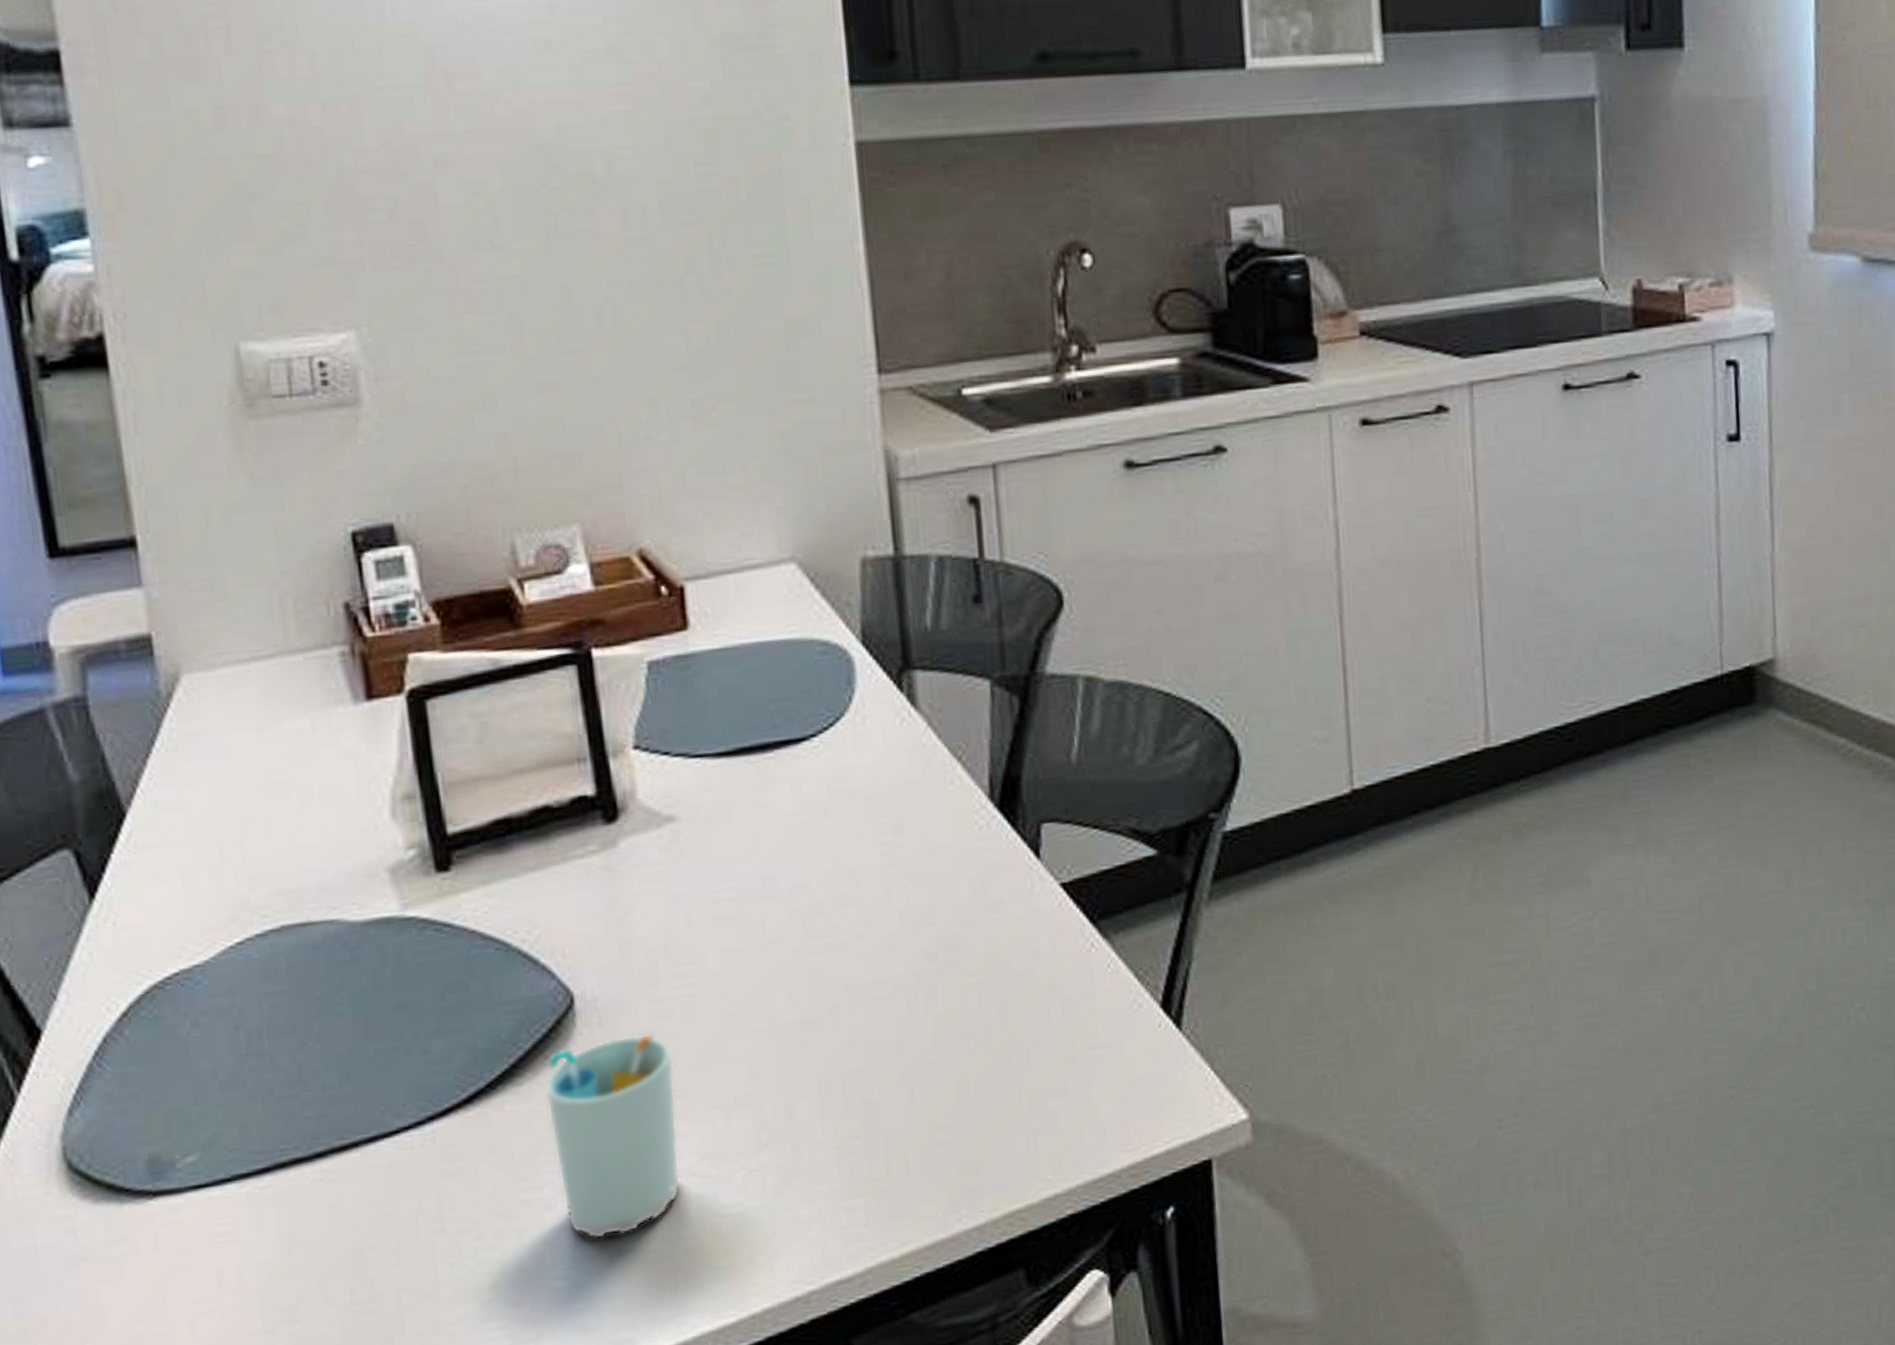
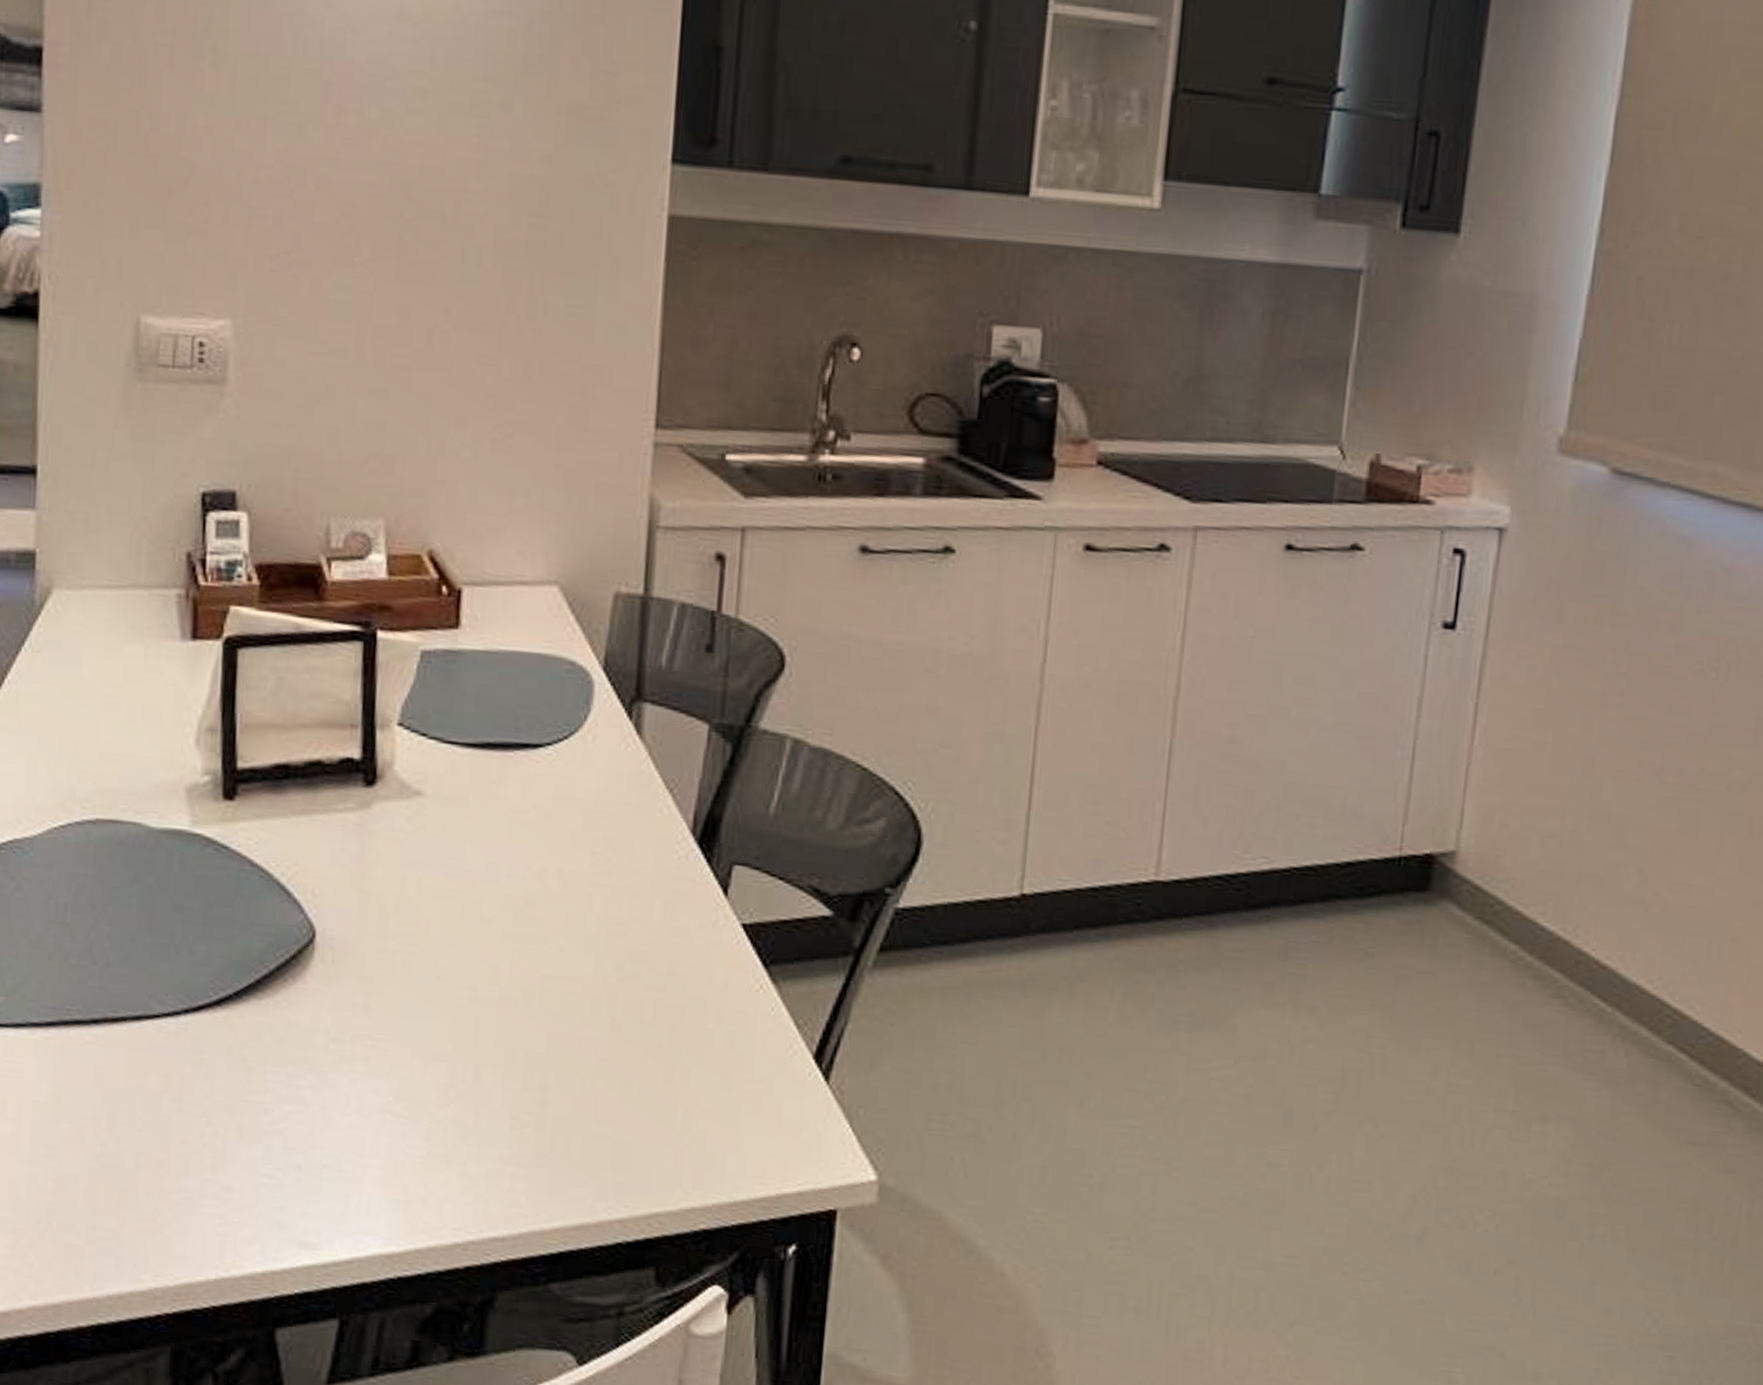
cup: present [545,1033,681,1239] -> none [279,976,388,1151]

